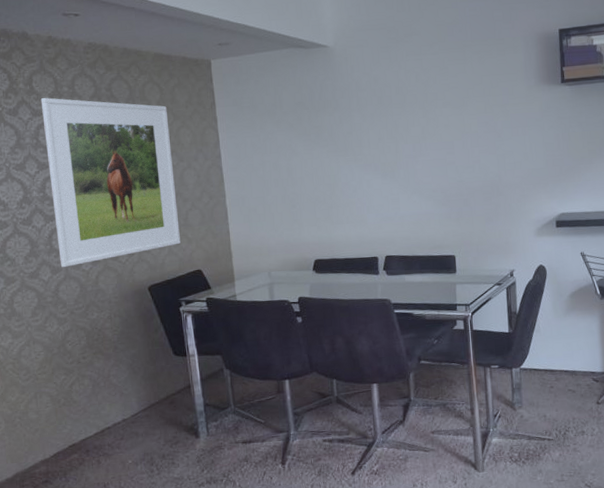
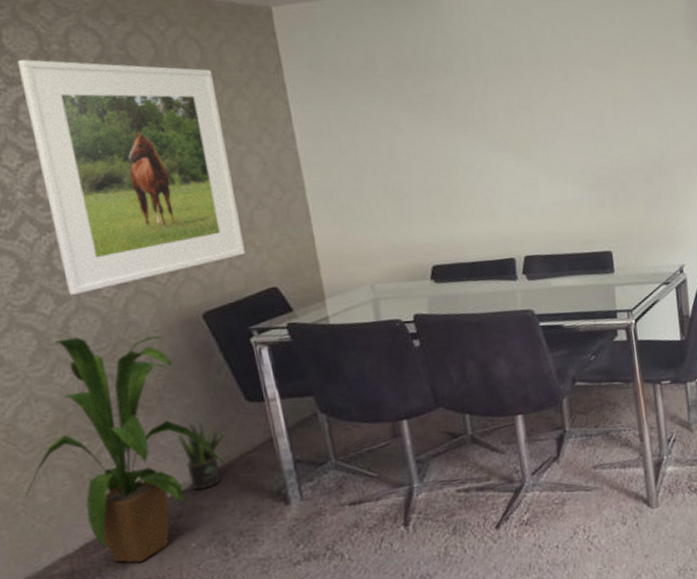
house plant: none [22,298,158,471] -> present [26,335,229,563]
potted plant: none [125,366,158,420] -> present [178,419,226,491]

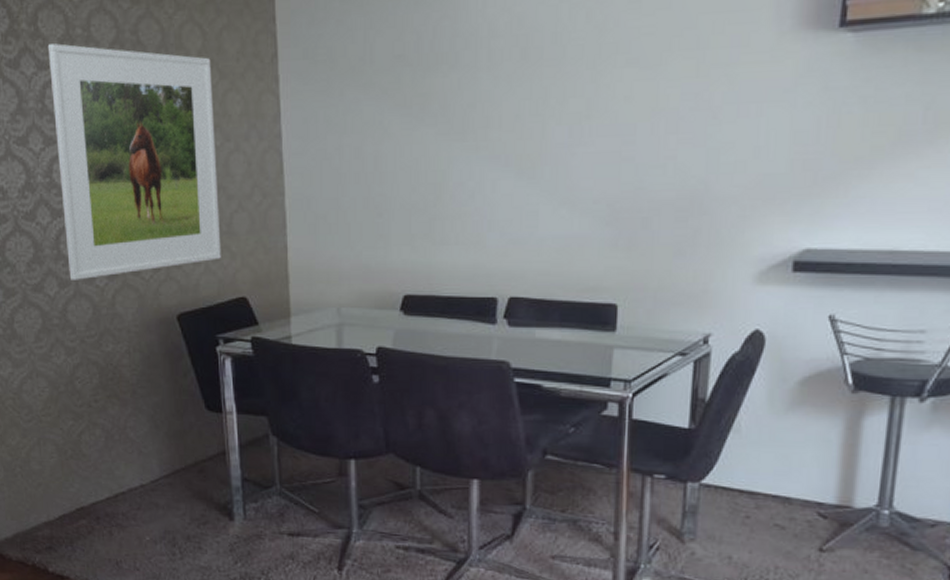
house plant: present [26,335,229,563] -> none [23,321,184,544]
potted plant: present [178,419,226,491] -> none [145,419,185,488]

